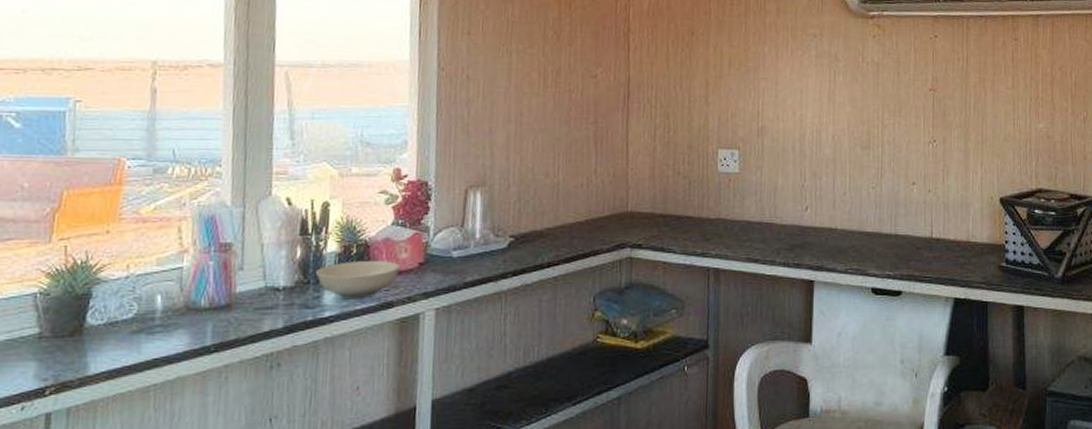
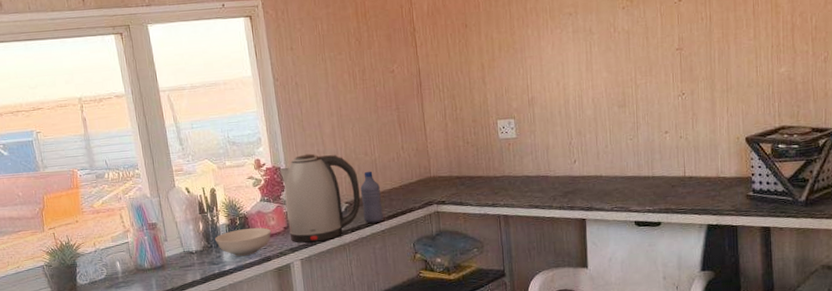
kettle: none [425,167,532,286] -> present [280,153,361,243]
water bottle: none [532,197,559,267] -> present [360,171,384,224]

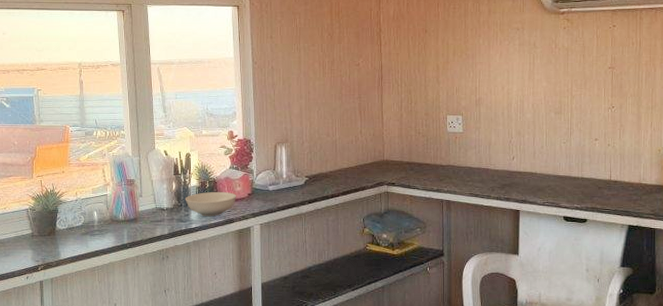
kettle: present [280,153,361,243] -> none [250,130,319,209]
water bottle: present [360,171,384,224] -> none [320,150,338,198]

